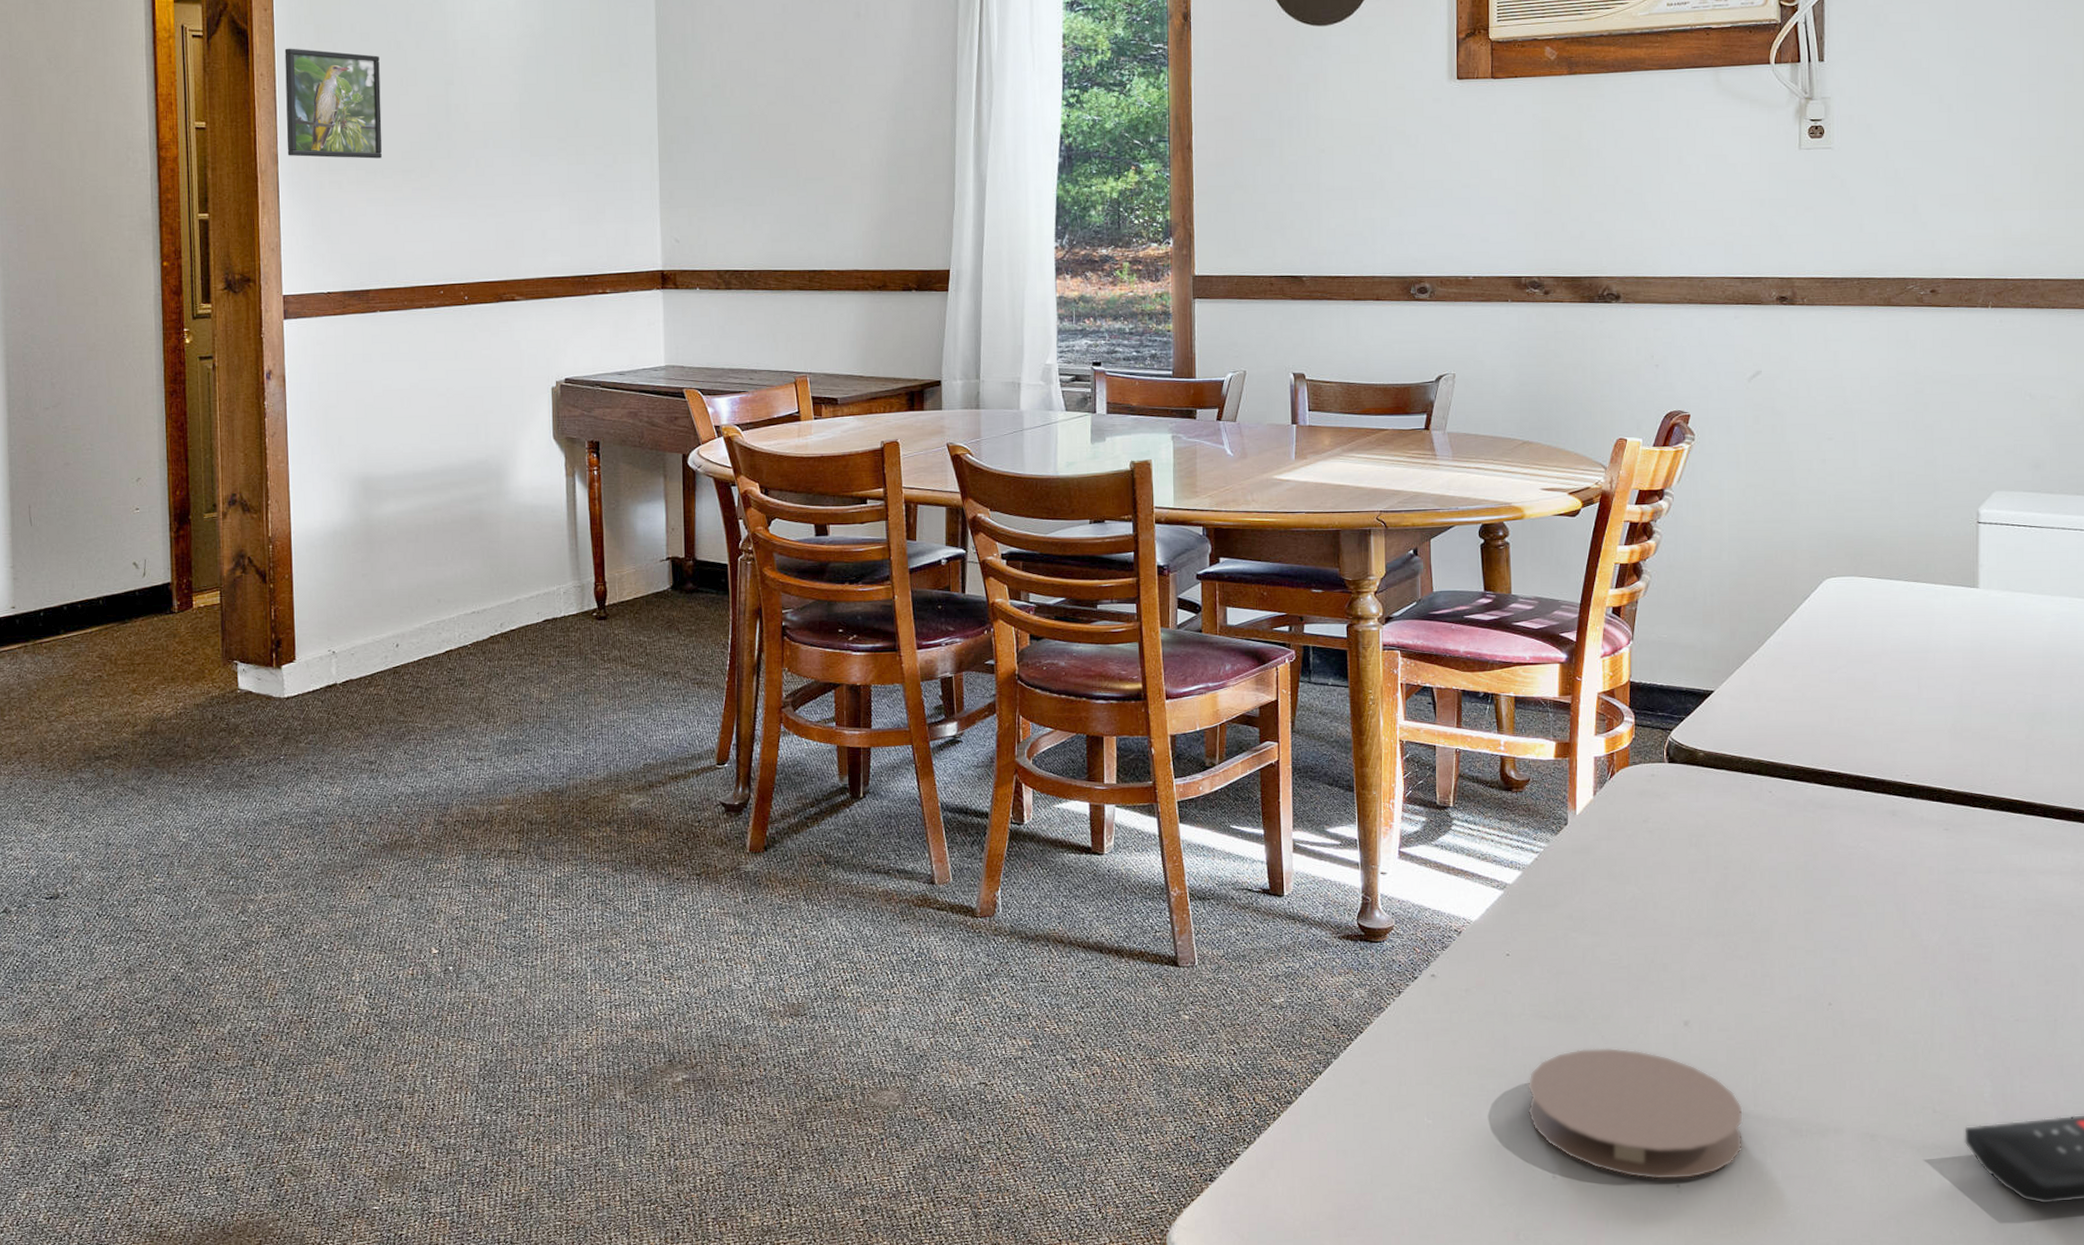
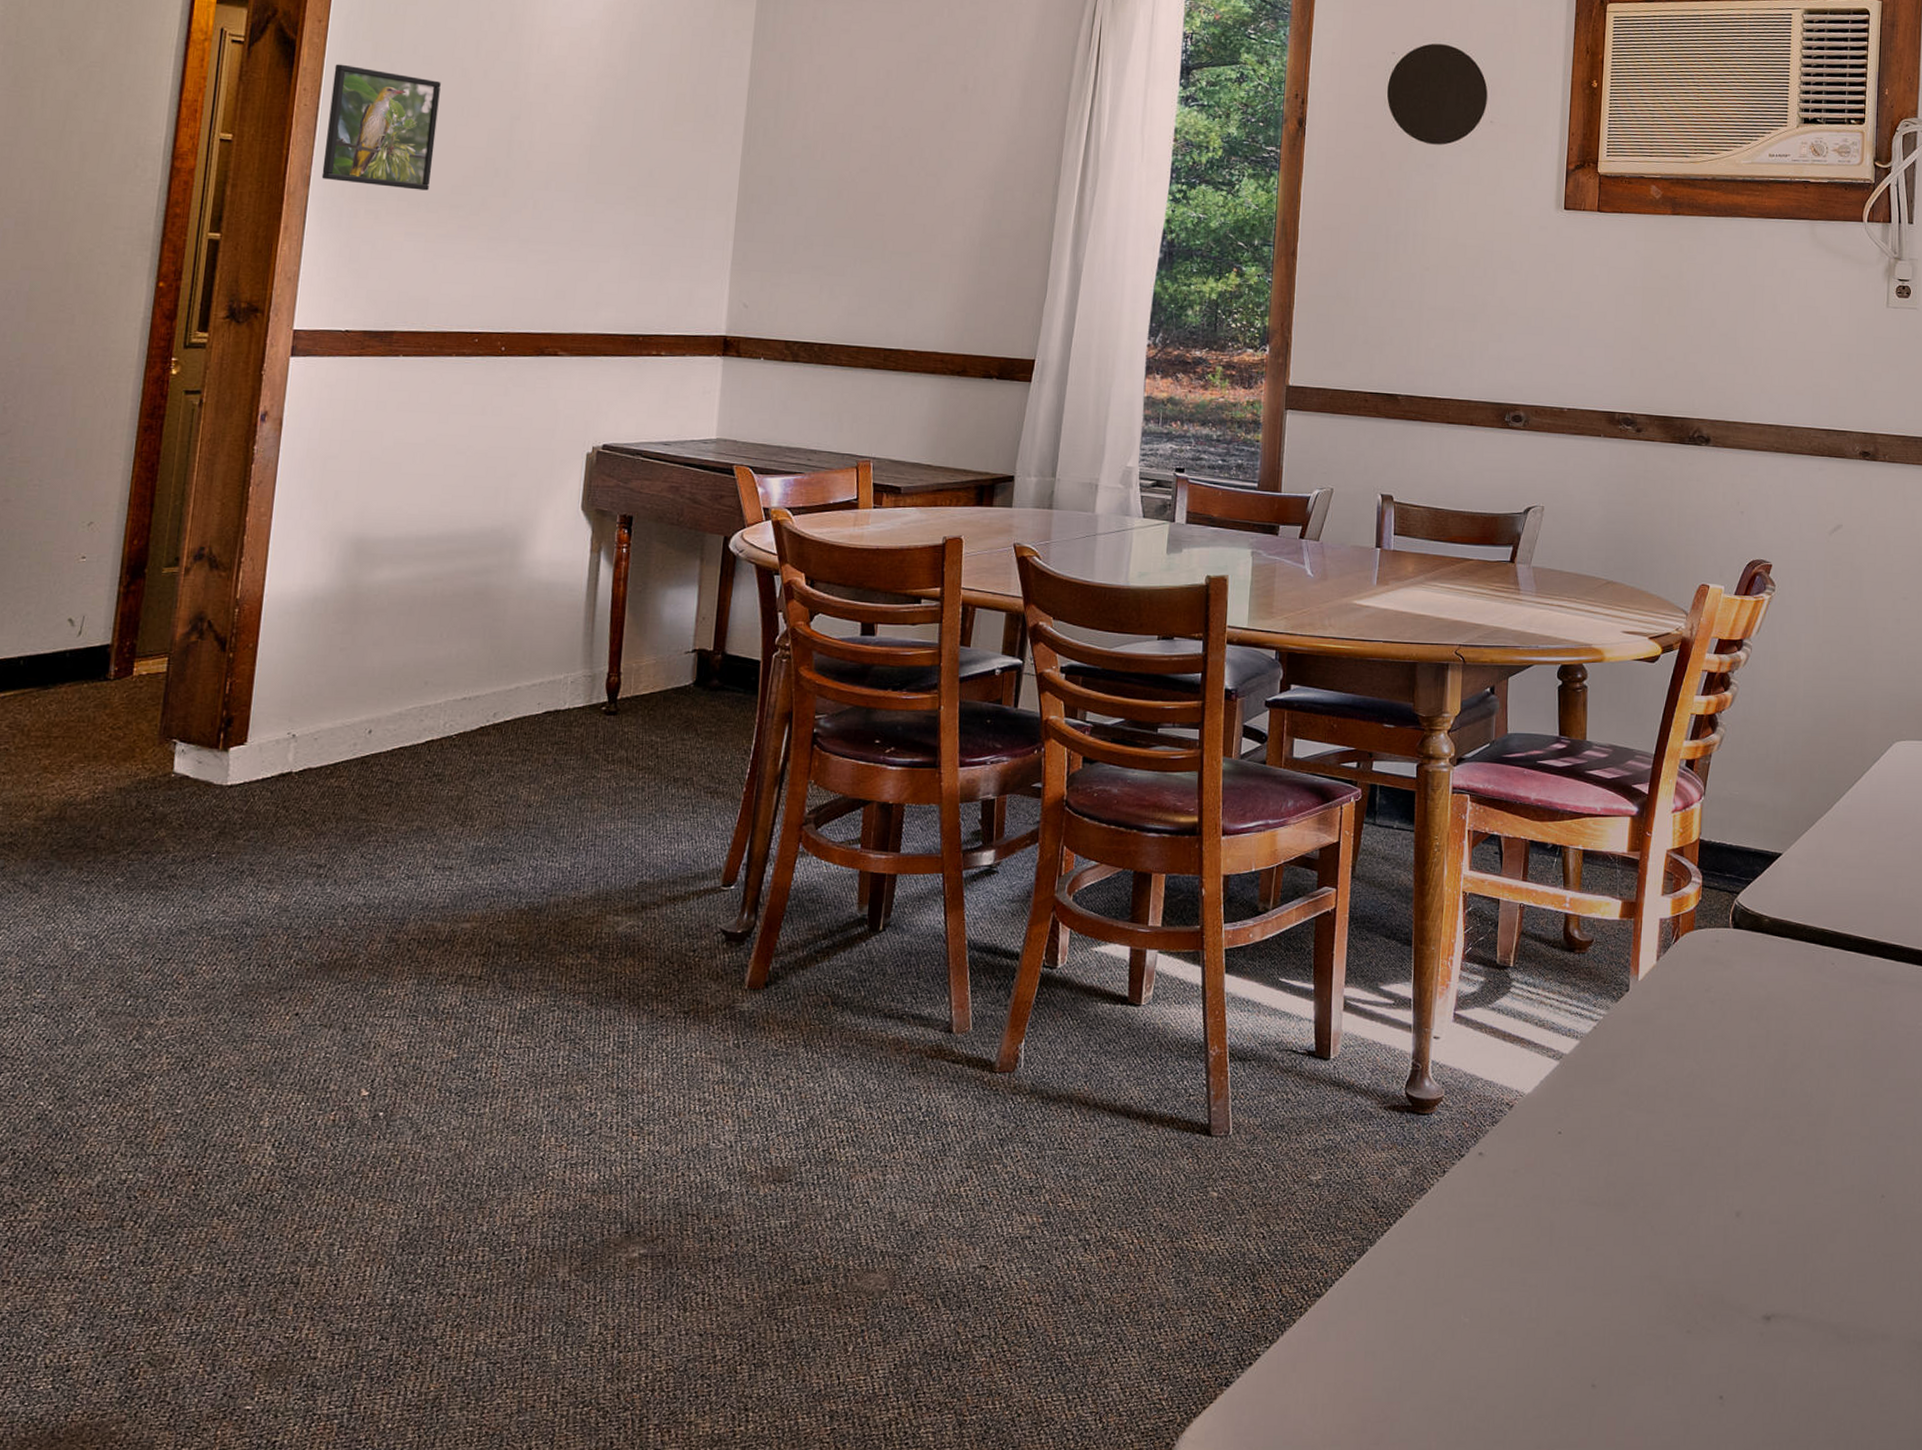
coaster: present [1527,1047,1743,1180] -> none [1569,1239,1791,1391]

